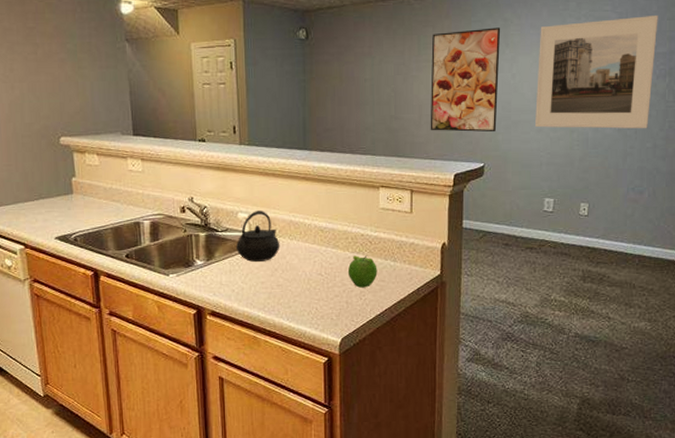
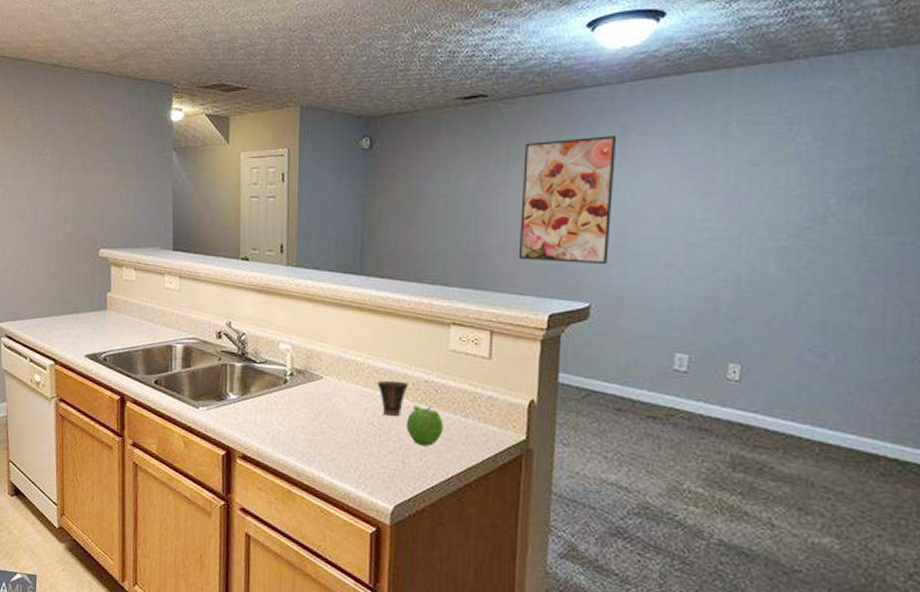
kettle: present [236,211,280,262] -> none [275,342,326,402]
cup: none [322,237,348,267] -> present [377,380,408,417]
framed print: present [535,16,658,129] -> none [663,120,849,270]

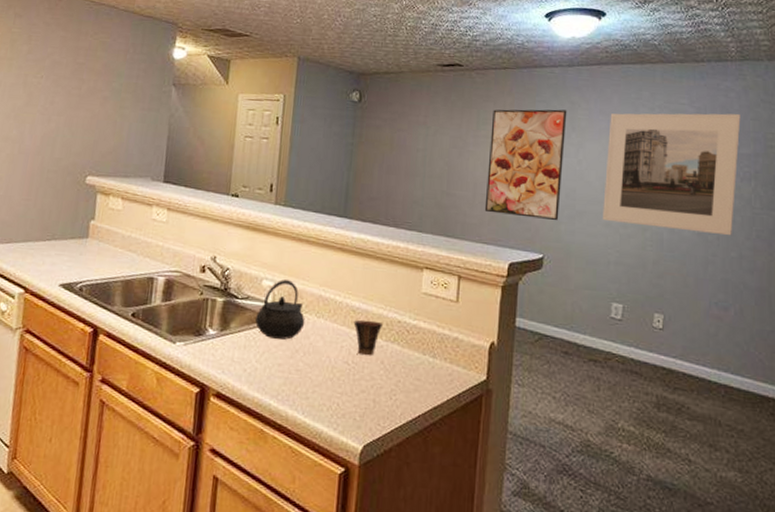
kettle: none [275,342,326,402] -> present [255,279,305,340]
fruit: present [405,405,444,446] -> none [378,345,413,386]
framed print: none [663,120,849,270] -> present [603,113,741,236]

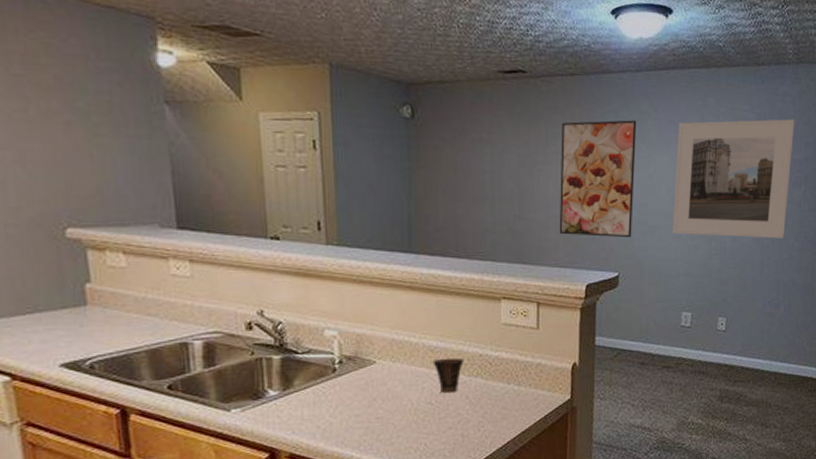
kettle: present [255,279,305,340] -> none [323,327,380,390]

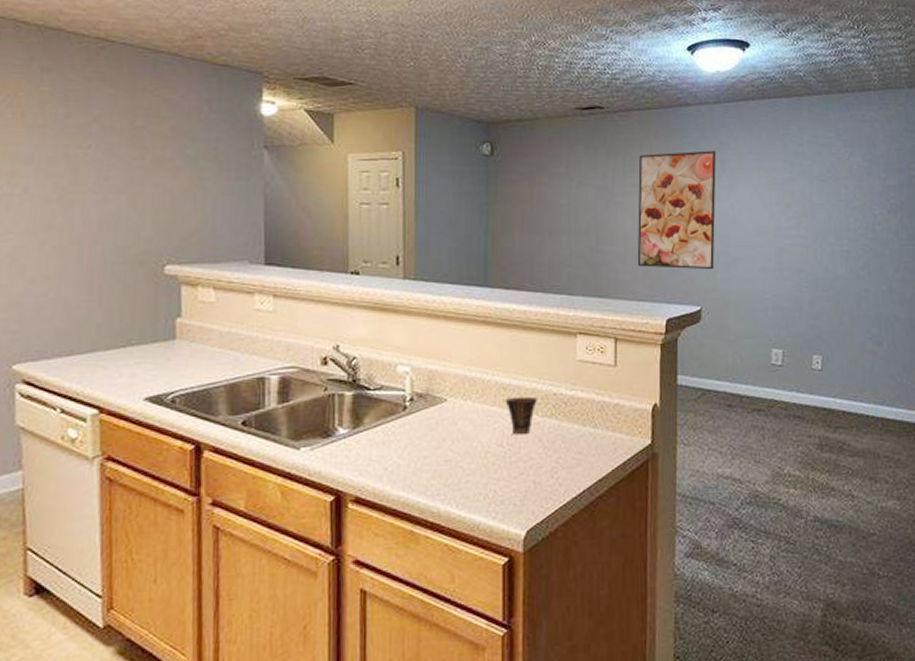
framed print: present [673,119,795,239] -> none [758,145,886,270]

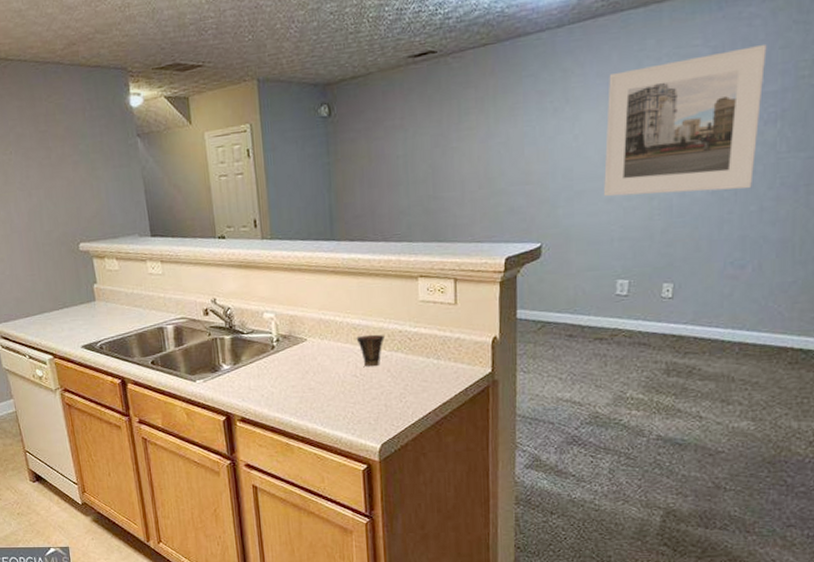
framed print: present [637,150,717,270] -> none [474,80,559,210]
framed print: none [758,145,886,270] -> present [604,45,767,197]

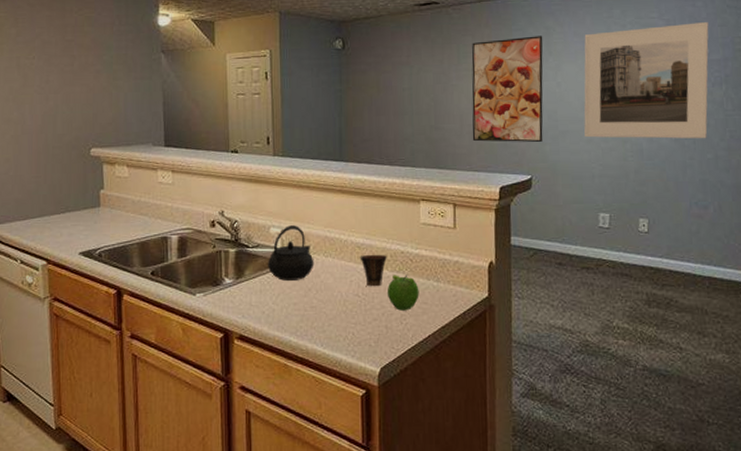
kettle: none [263,309,310,365] -> present [268,225,314,281]
fruit: none [385,353,419,389] -> present [387,275,419,311]
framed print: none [474,80,559,210] -> present [471,36,543,143]

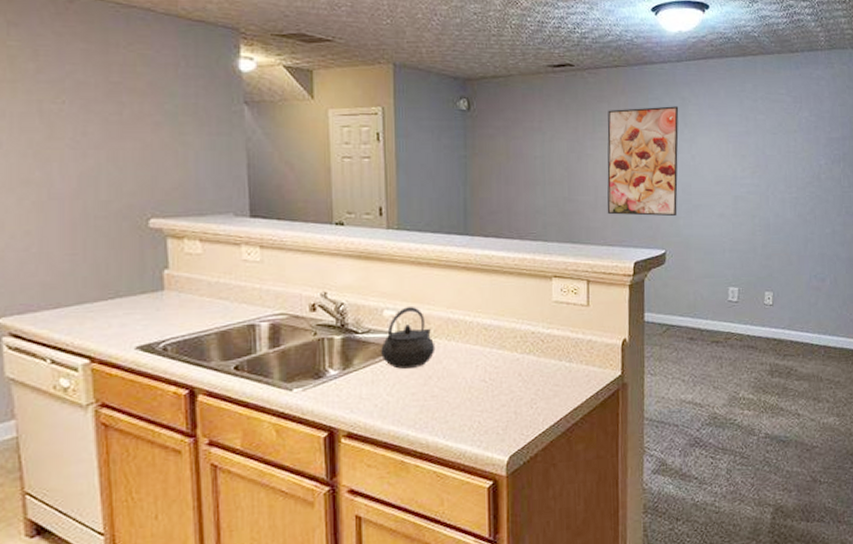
cup: present [360,254,387,287] -> none [486,335,516,371]
fruit: present [387,275,419,311] -> none [516,356,551,395]
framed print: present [584,22,709,139] -> none [716,101,831,215]

